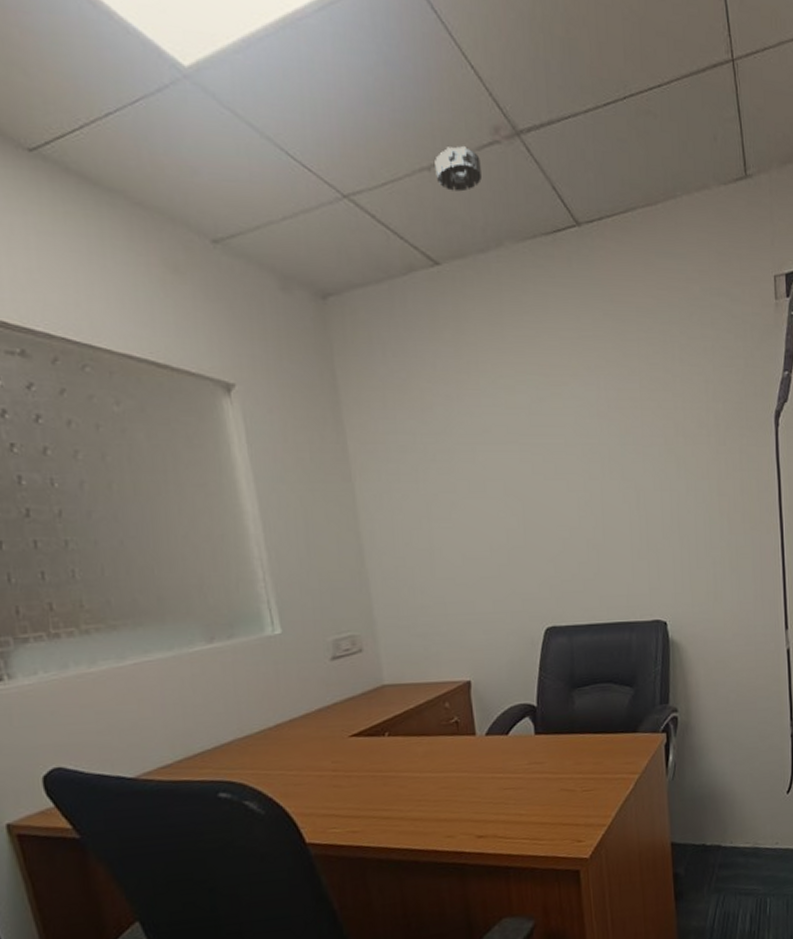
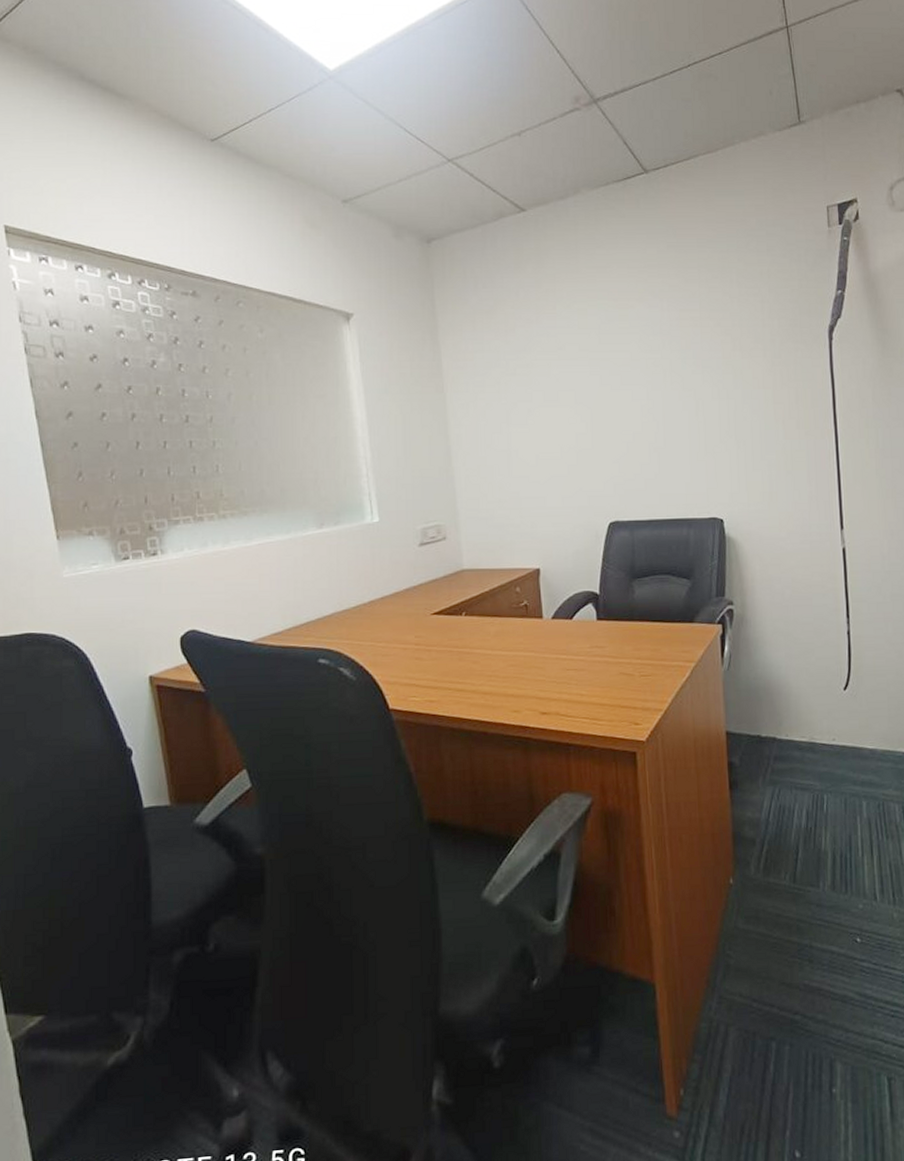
smoke detector: present [435,146,482,192] -> none [524,115,563,151]

